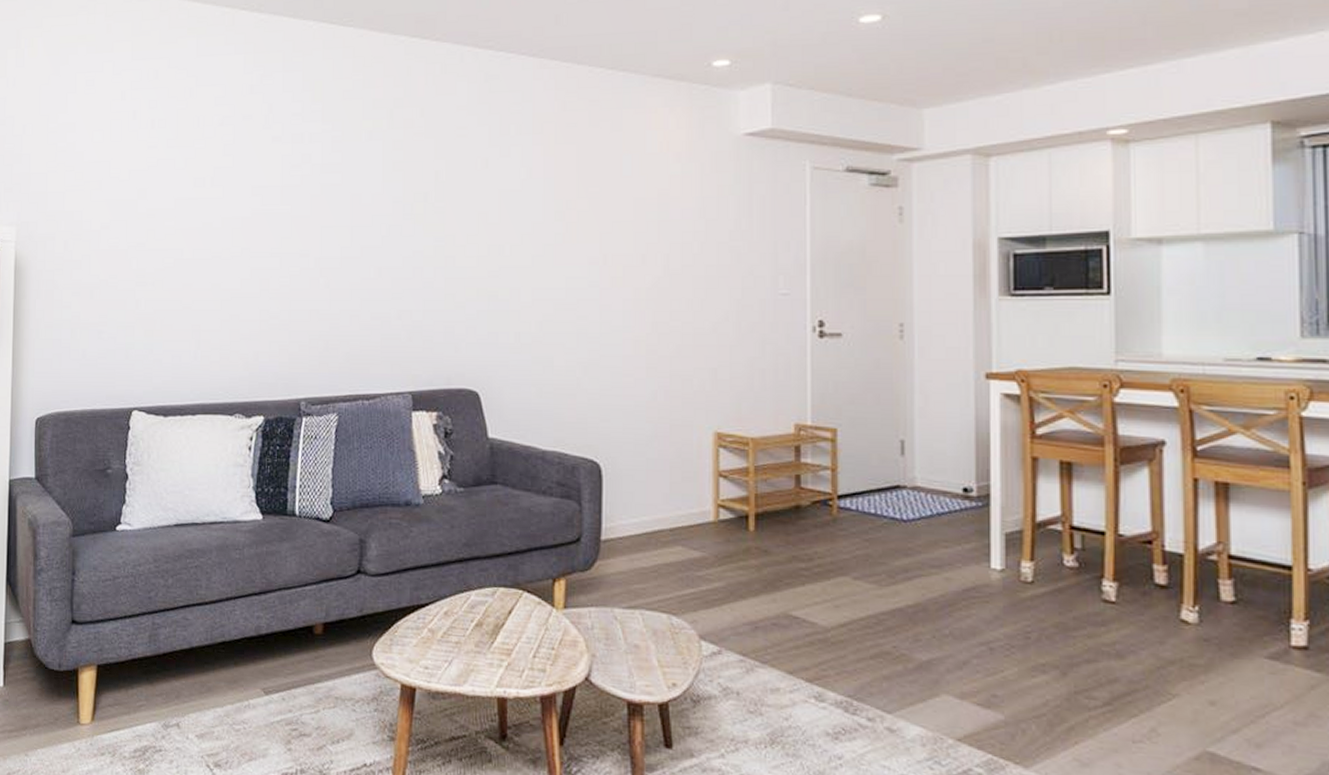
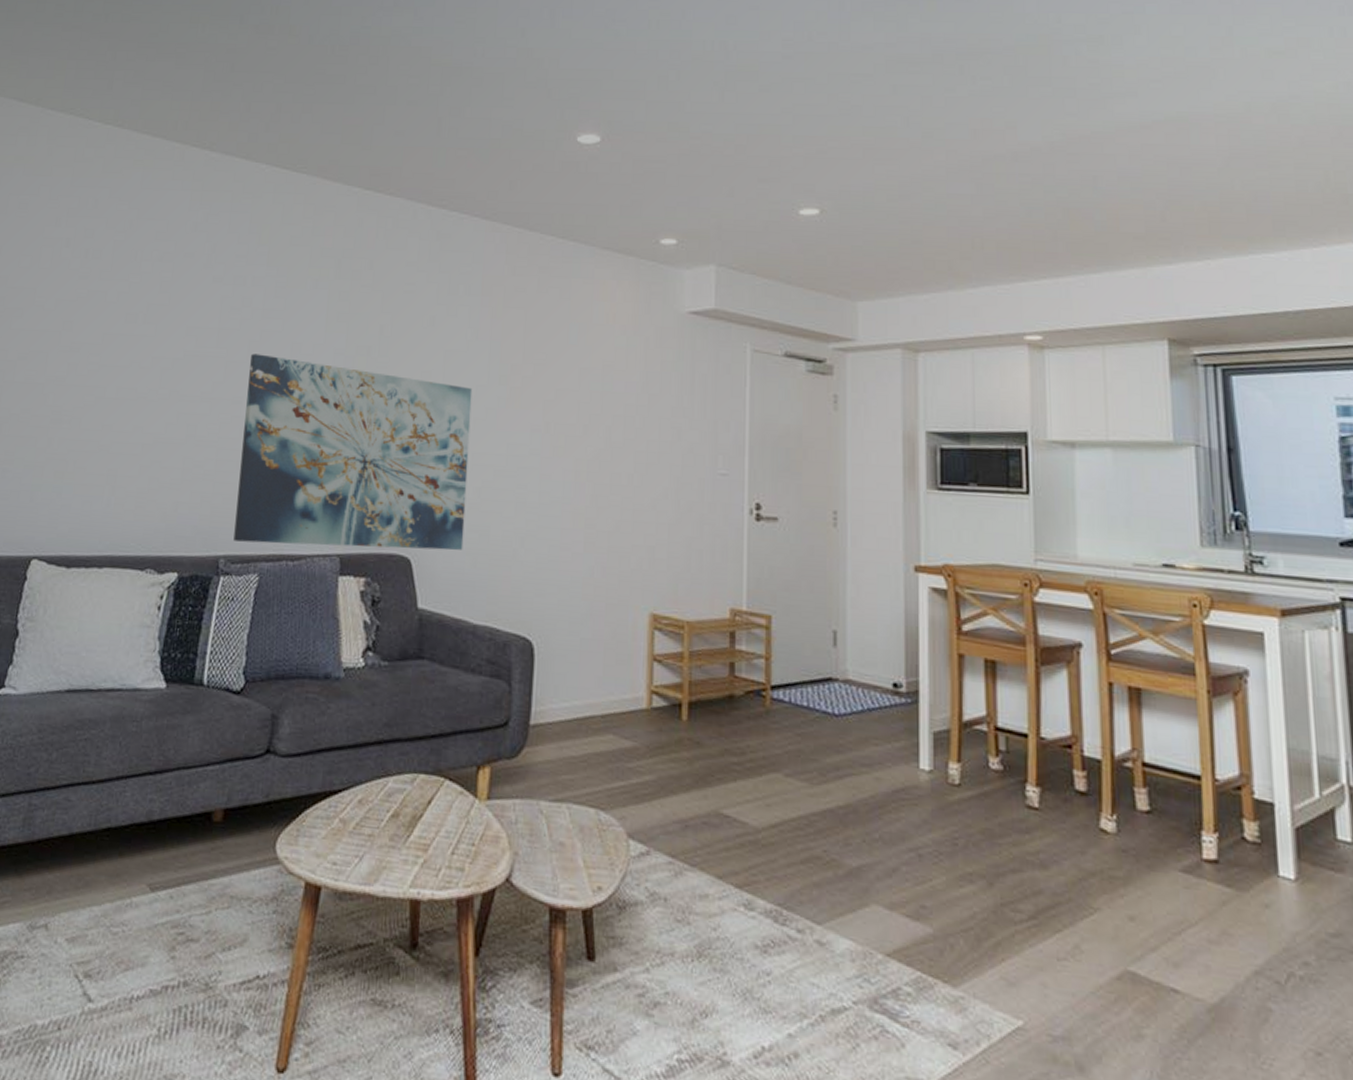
wall art: none [312,207,529,385] -> present [233,353,473,551]

